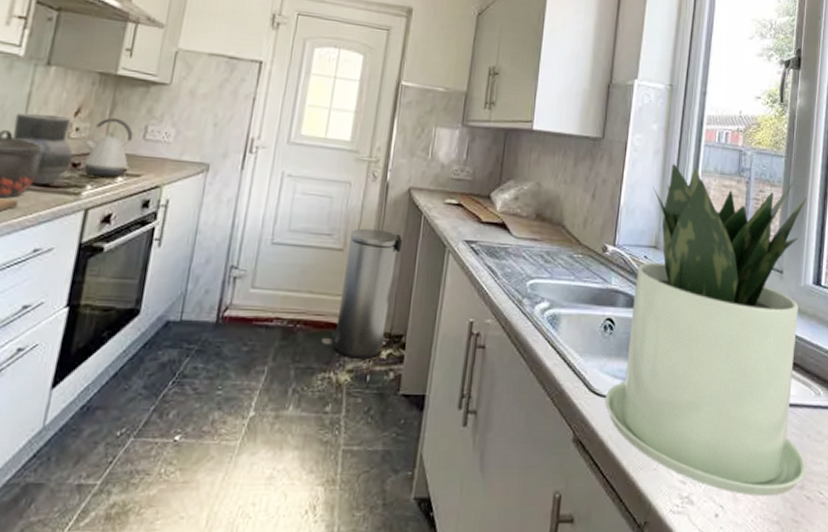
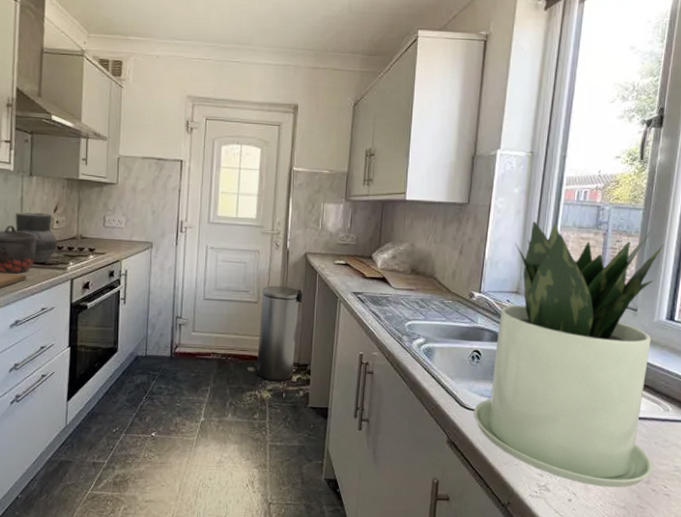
kettle: present [84,118,134,177] -> none [64,212,97,255]

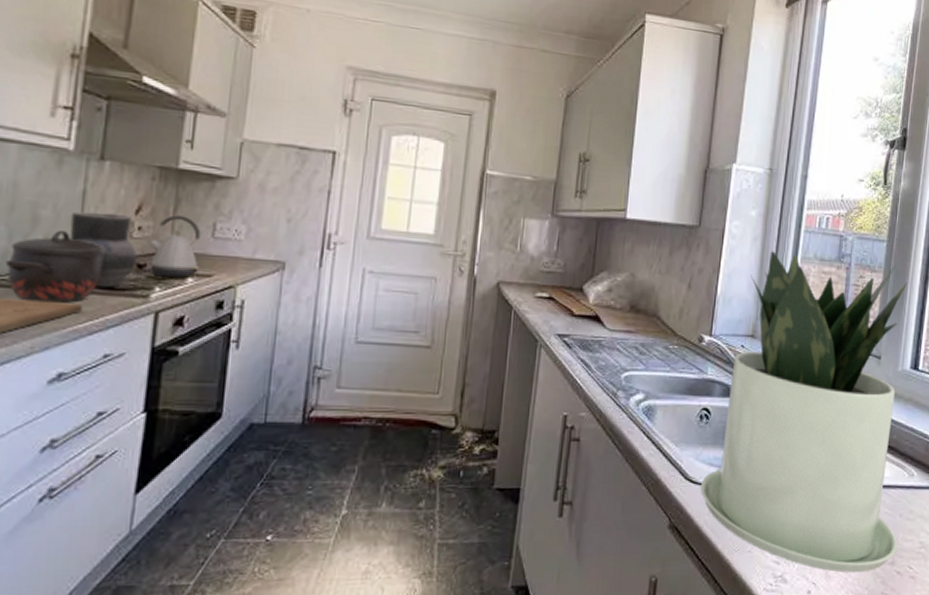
kettle: none [64,212,97,255] -> present [148,215,201,278]
pedal bin: present [248,285,302,382] -> none [413,324,492,455]

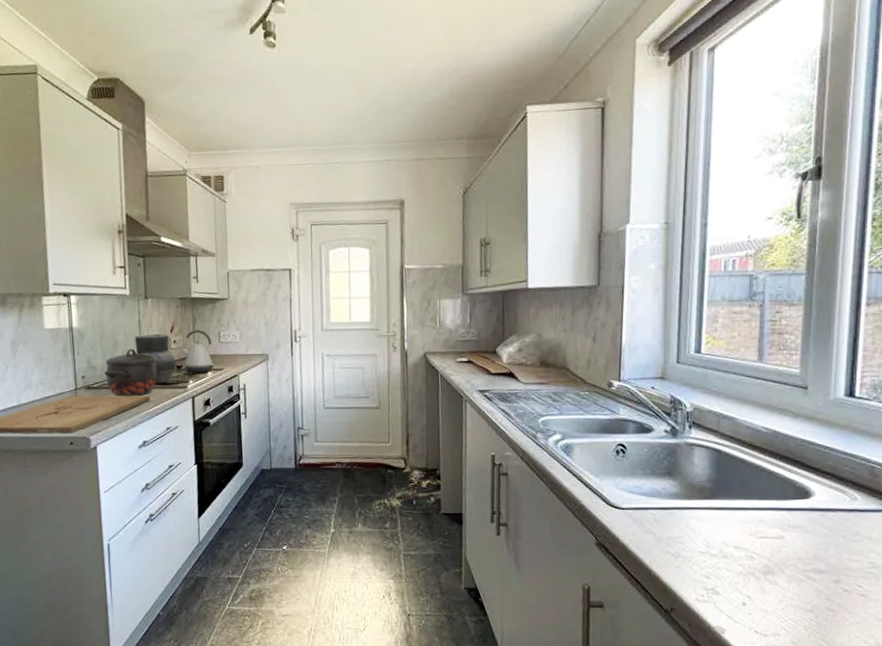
planter: present [700,251,908,573] -> none [622,296,842,589]

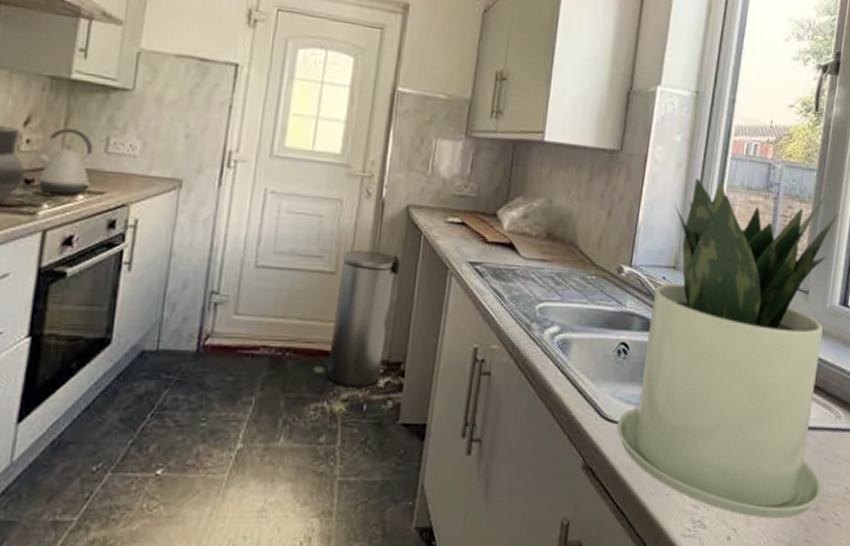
pedal bin: none [374,389,425,489] -> present [314,249,400,388]
planter: none [622,296,842,589] -> present [616,178,839,519]

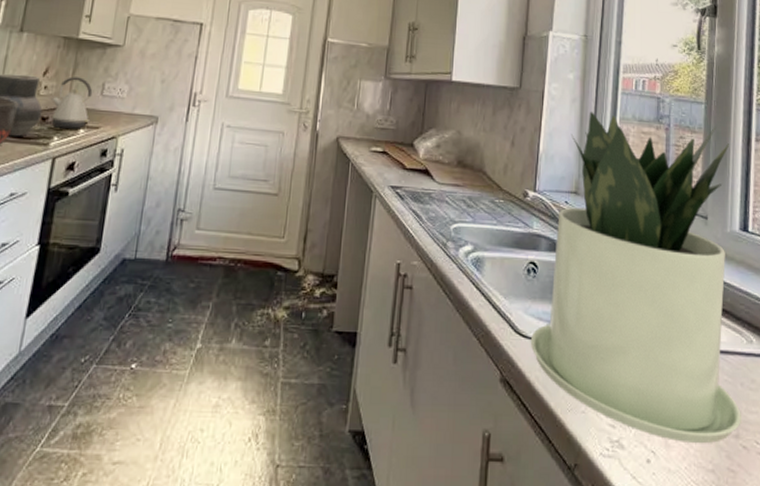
pedal bin: present [314,249,400,388] -> none [260,174,332,297]

